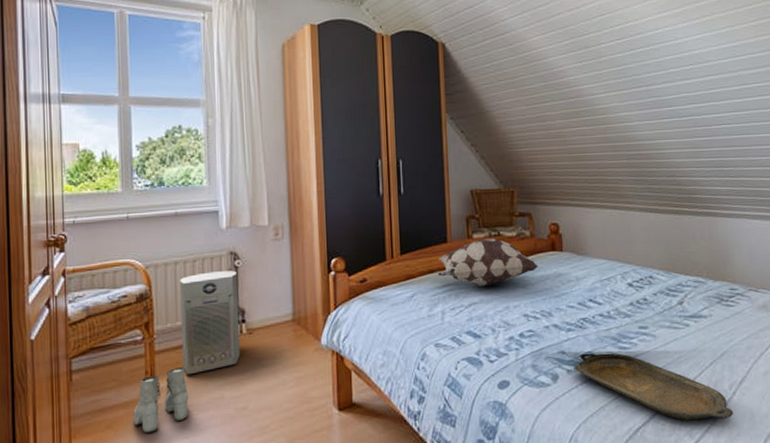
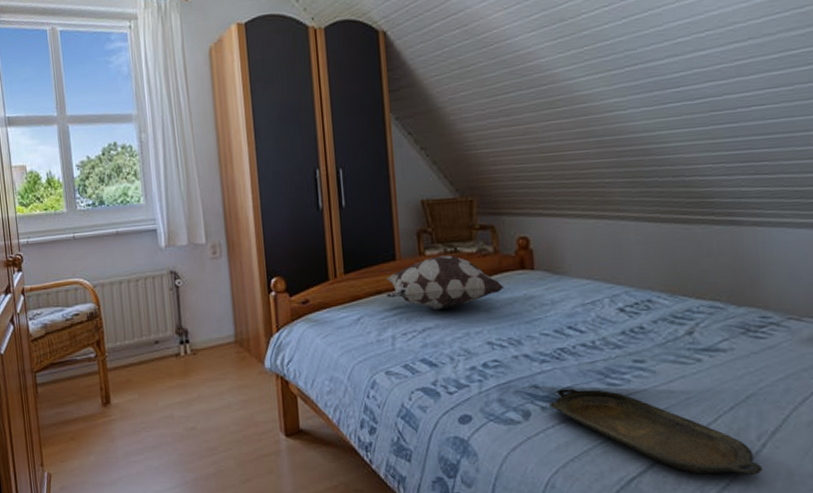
boots: present [133,367,189,433] -> none [92,385,142,447]
air purifier: present [180,270,241,375] -> none [125,290,187,393]

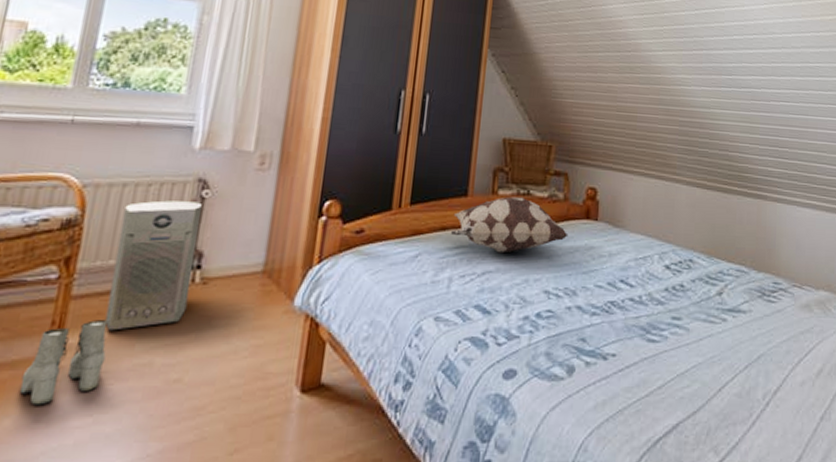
boots: none [92,385,142,447] -> present [19,320,108,406]
air purifier: none [125,290,187,393] -> present [104,200,203,331]
serving tray: present [549,388,763,475] -> none [593,343,765,434]

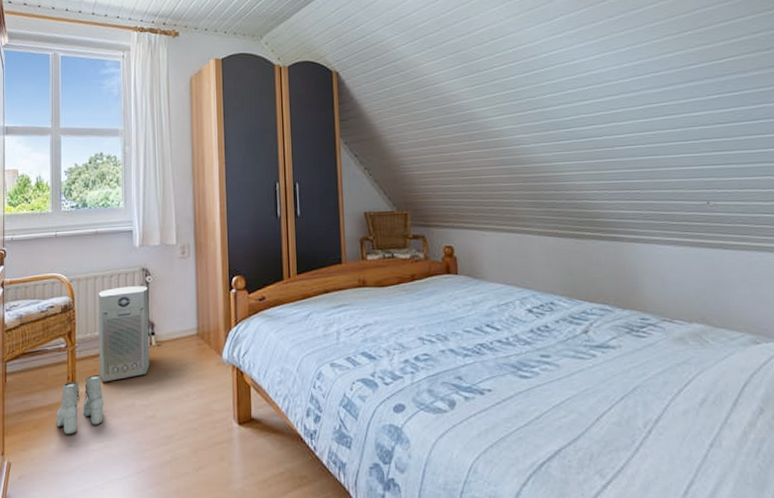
decorative pillow: present [451,196,569,254] -> none [333,260,433,309]

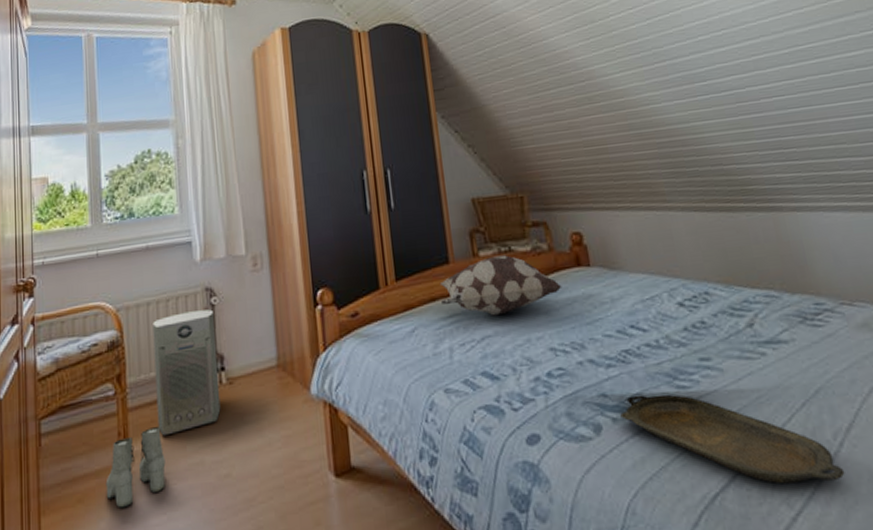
decorative pillow: none [333,260,433,309] -> present [439,255,562,316]
serving tray: none [471,380,650,459] -> present [620,394,845,484]

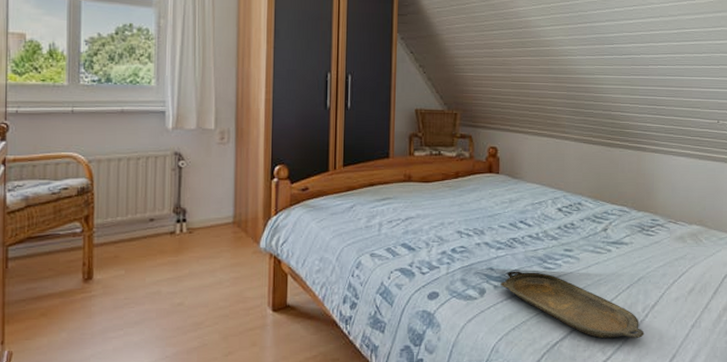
boots: present [105,427,166,508] -> none [68,262,126,323]
air purifier: present [153,309,221,436] -> none [121,170,181,269]
decorative pillow: present [439,255,562,316] -> none [378,157,475,203]

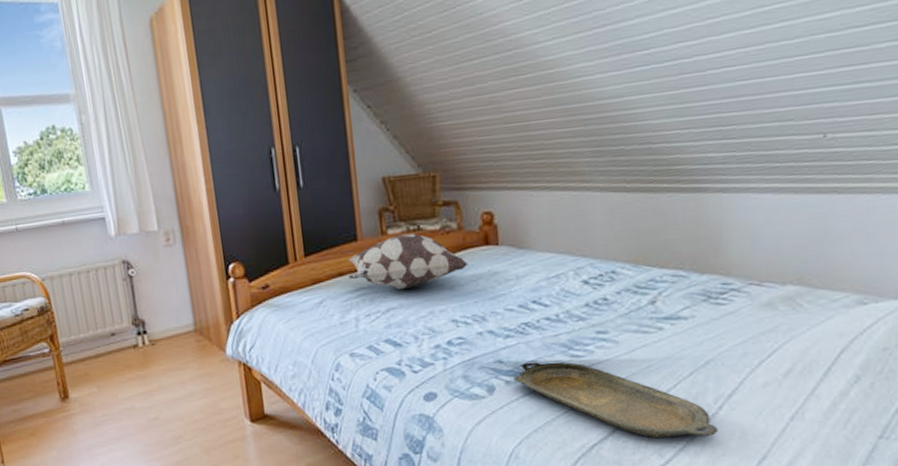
decorative pillow: none [378,157,475,203] -> present [347,233,469,290]

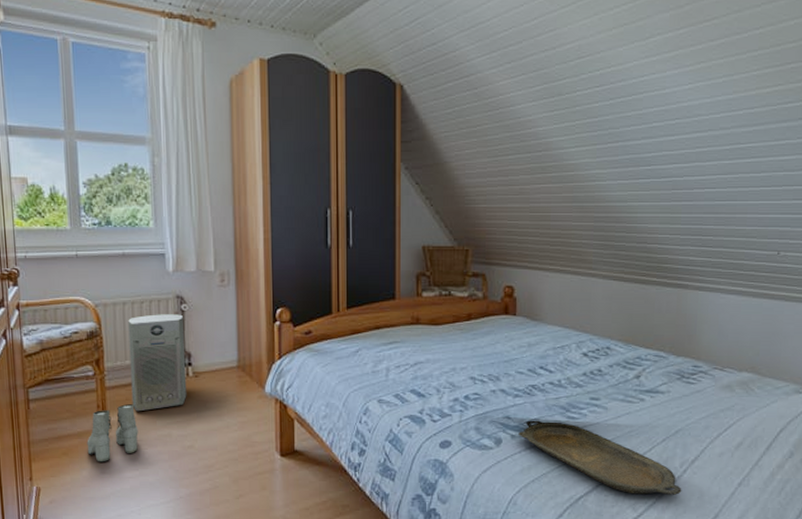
boots: none [52,379,103,441] -> present [87,404,138,462]
air purifier: none [76,280,146,386] -> present [128,314,187,412]
decorative pillow: present [347,233,469,290] -> none [385,298,489,347]

